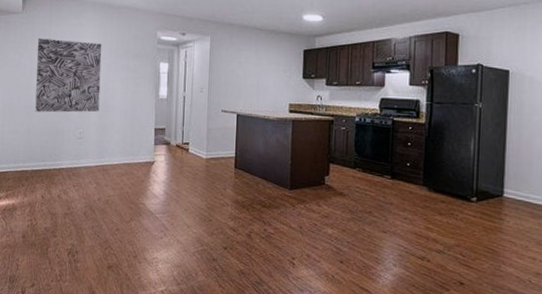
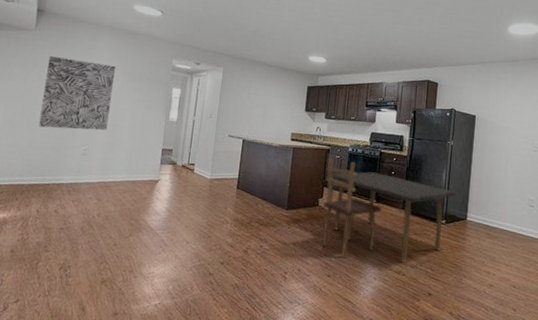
dining table: none [330,128,489,247] -> present [321,157,457,263]

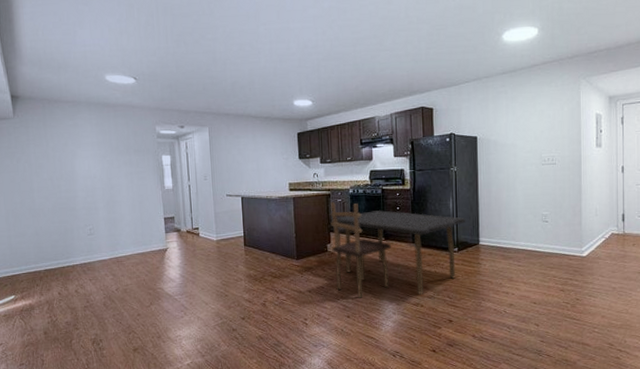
wall art: present [38,56,116,130] -> none [33,141,107,214]

